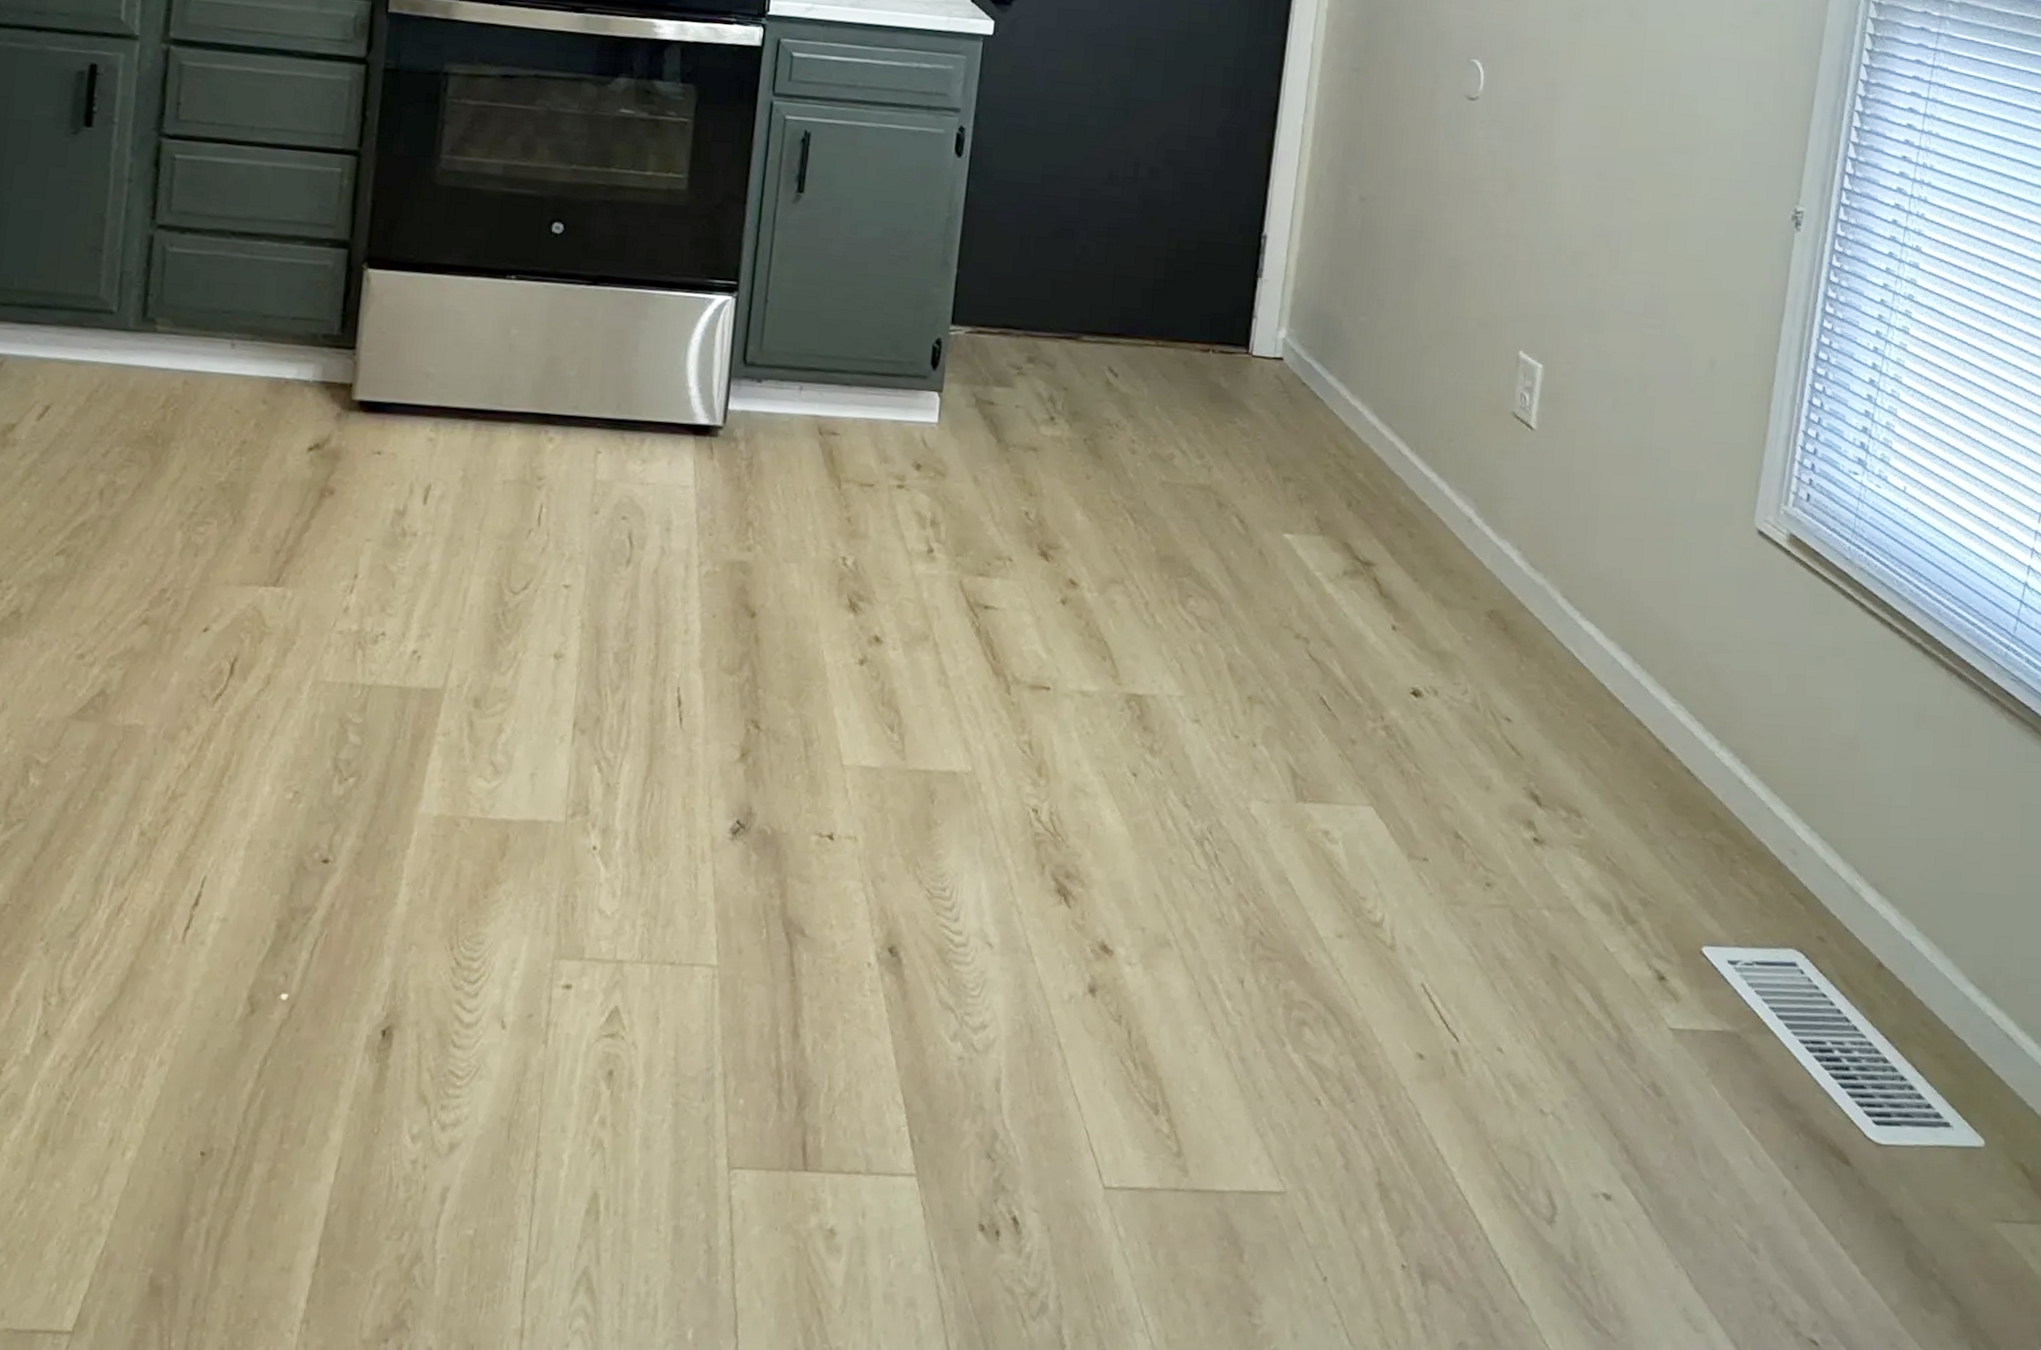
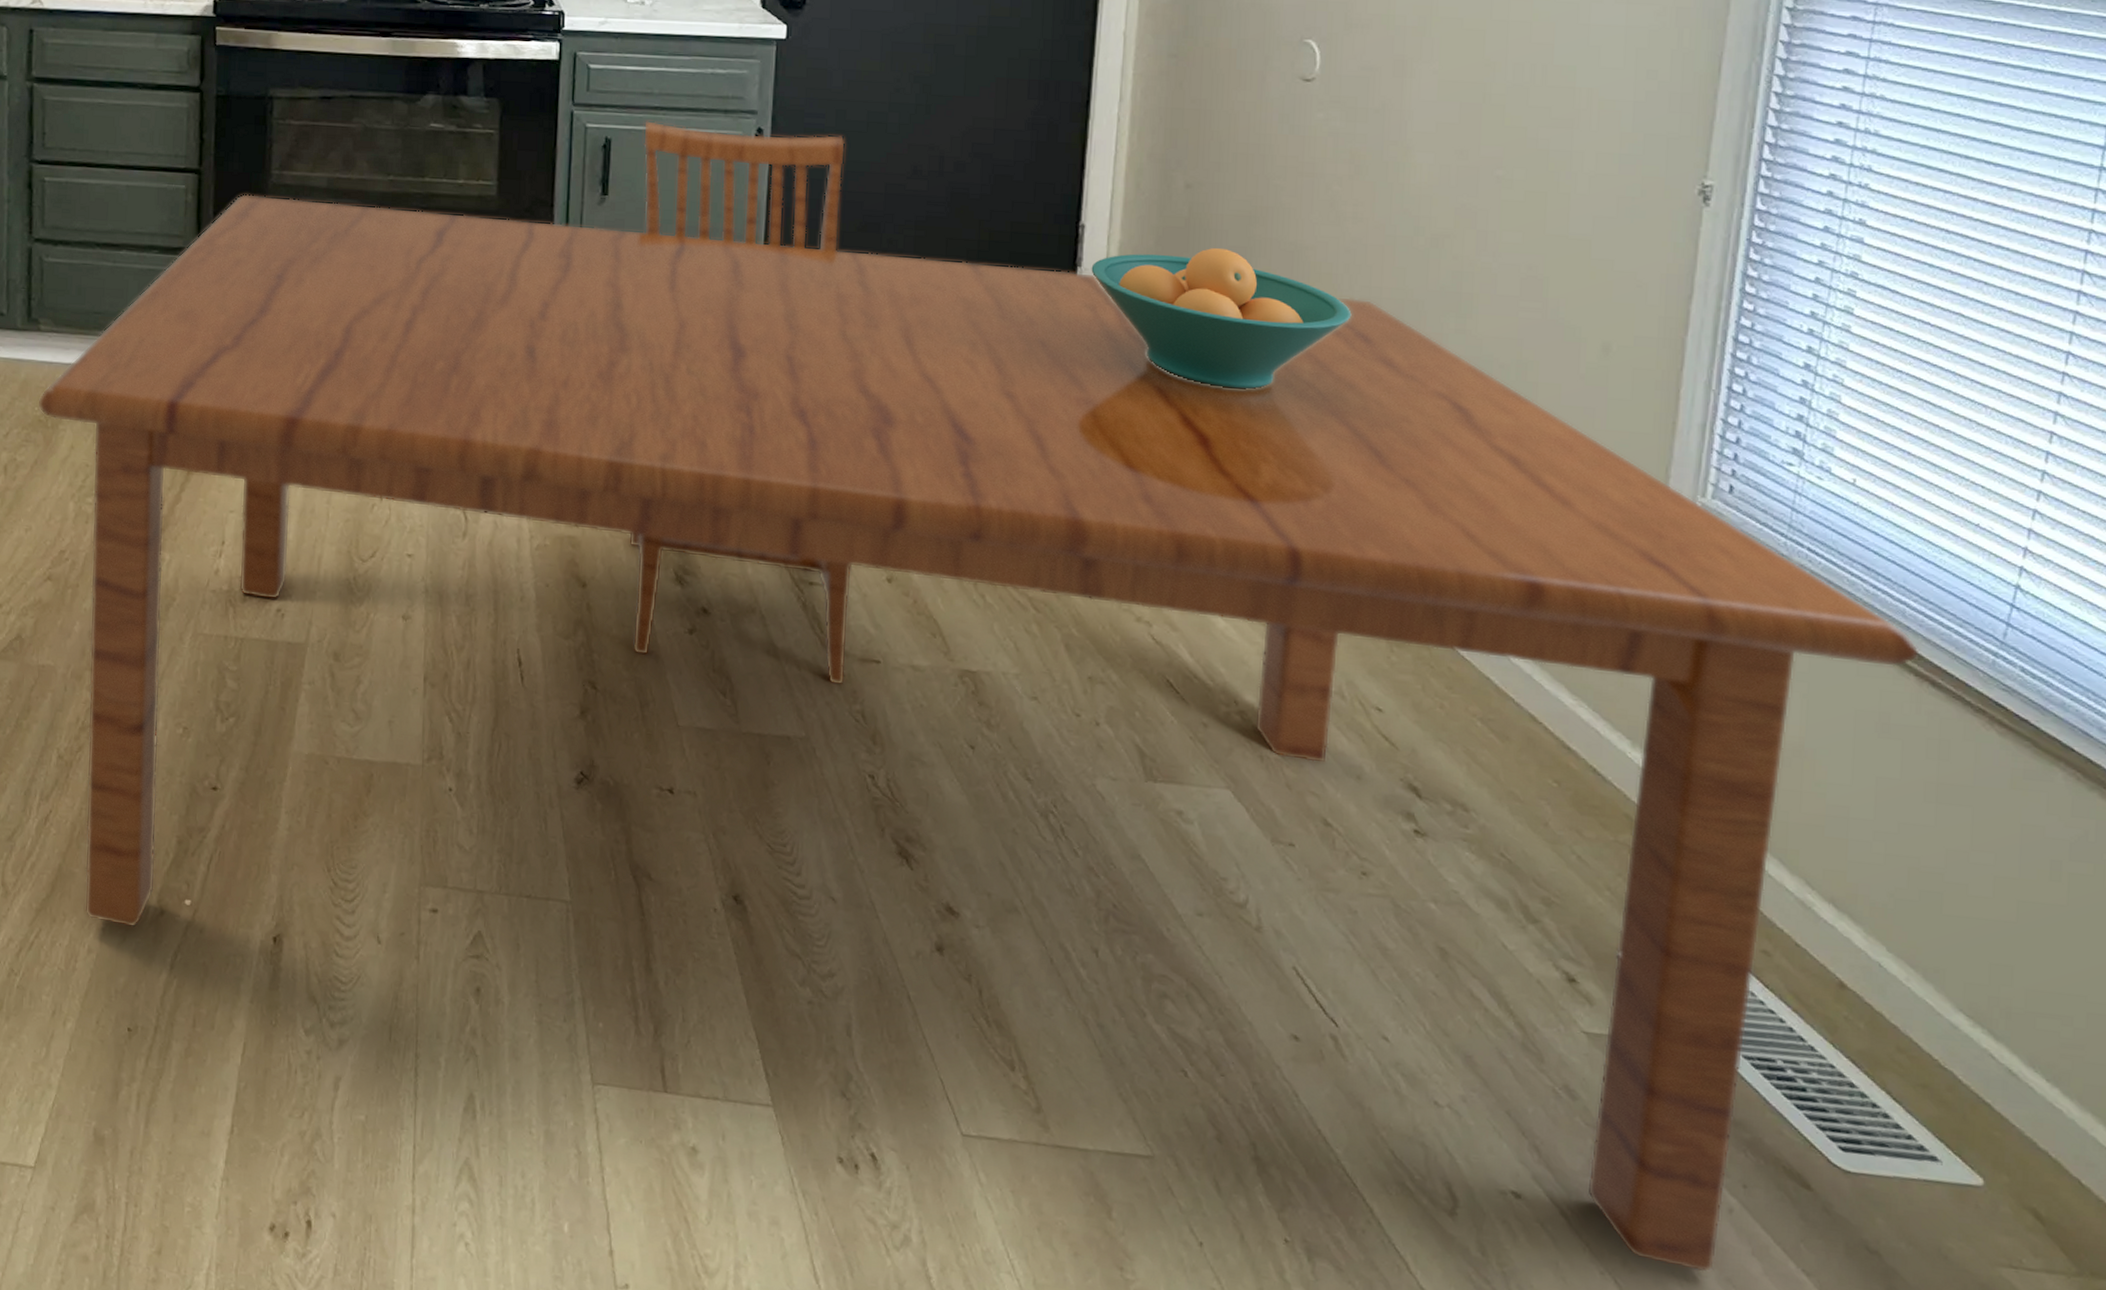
dining table: none [146,114,1950,1256] -> present [38,120,1920,1273]
fruit bowl: none [1269,261,1501,403] -> present [1089,248,1352,390]

